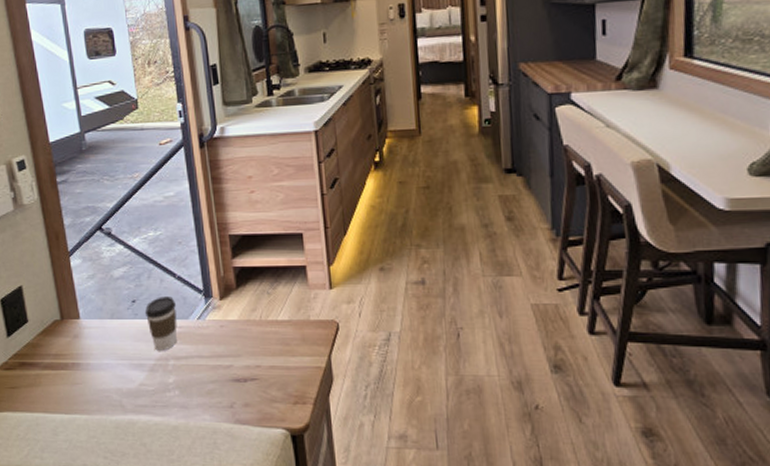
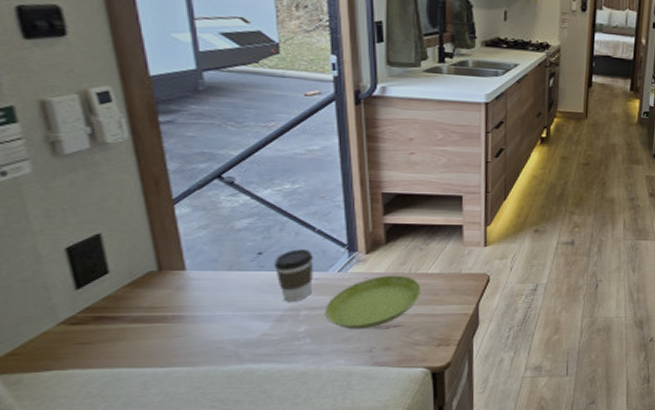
saucer: none [189,322,274,382] -> present [325,275,422,330]

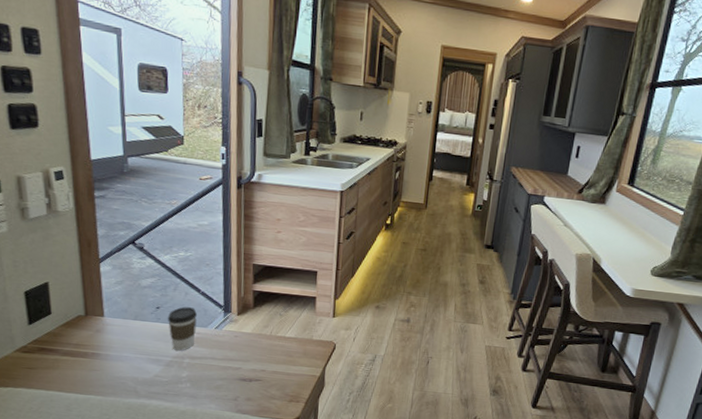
saucer: present [325,275,422,330] -> none [203,335,280,380]

